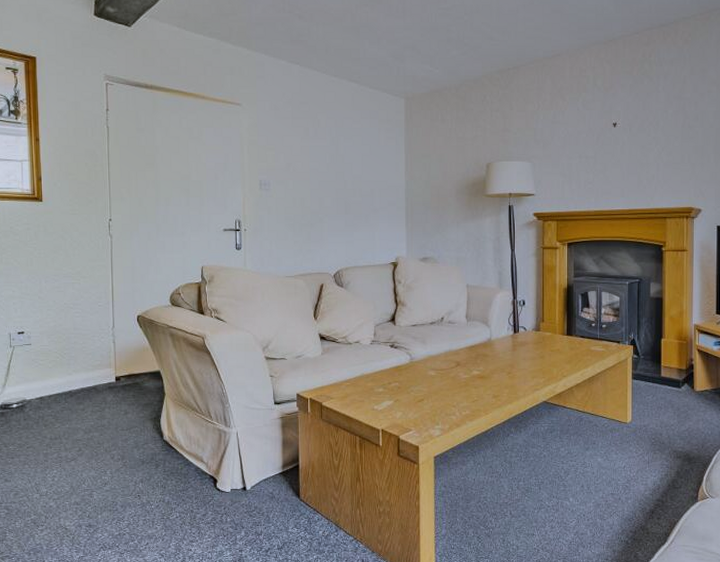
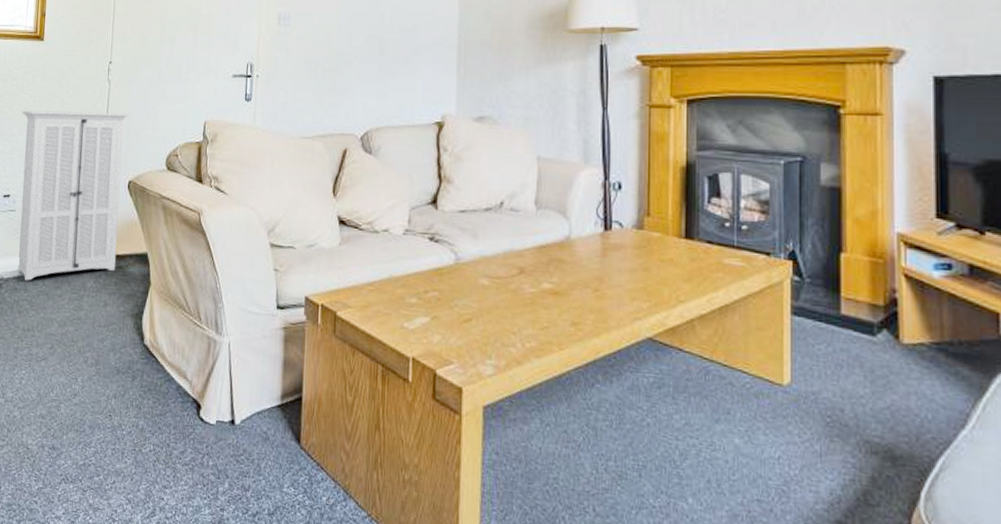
storage cabinet: none [27,261,133,400] -> present [18,110,129,281]

